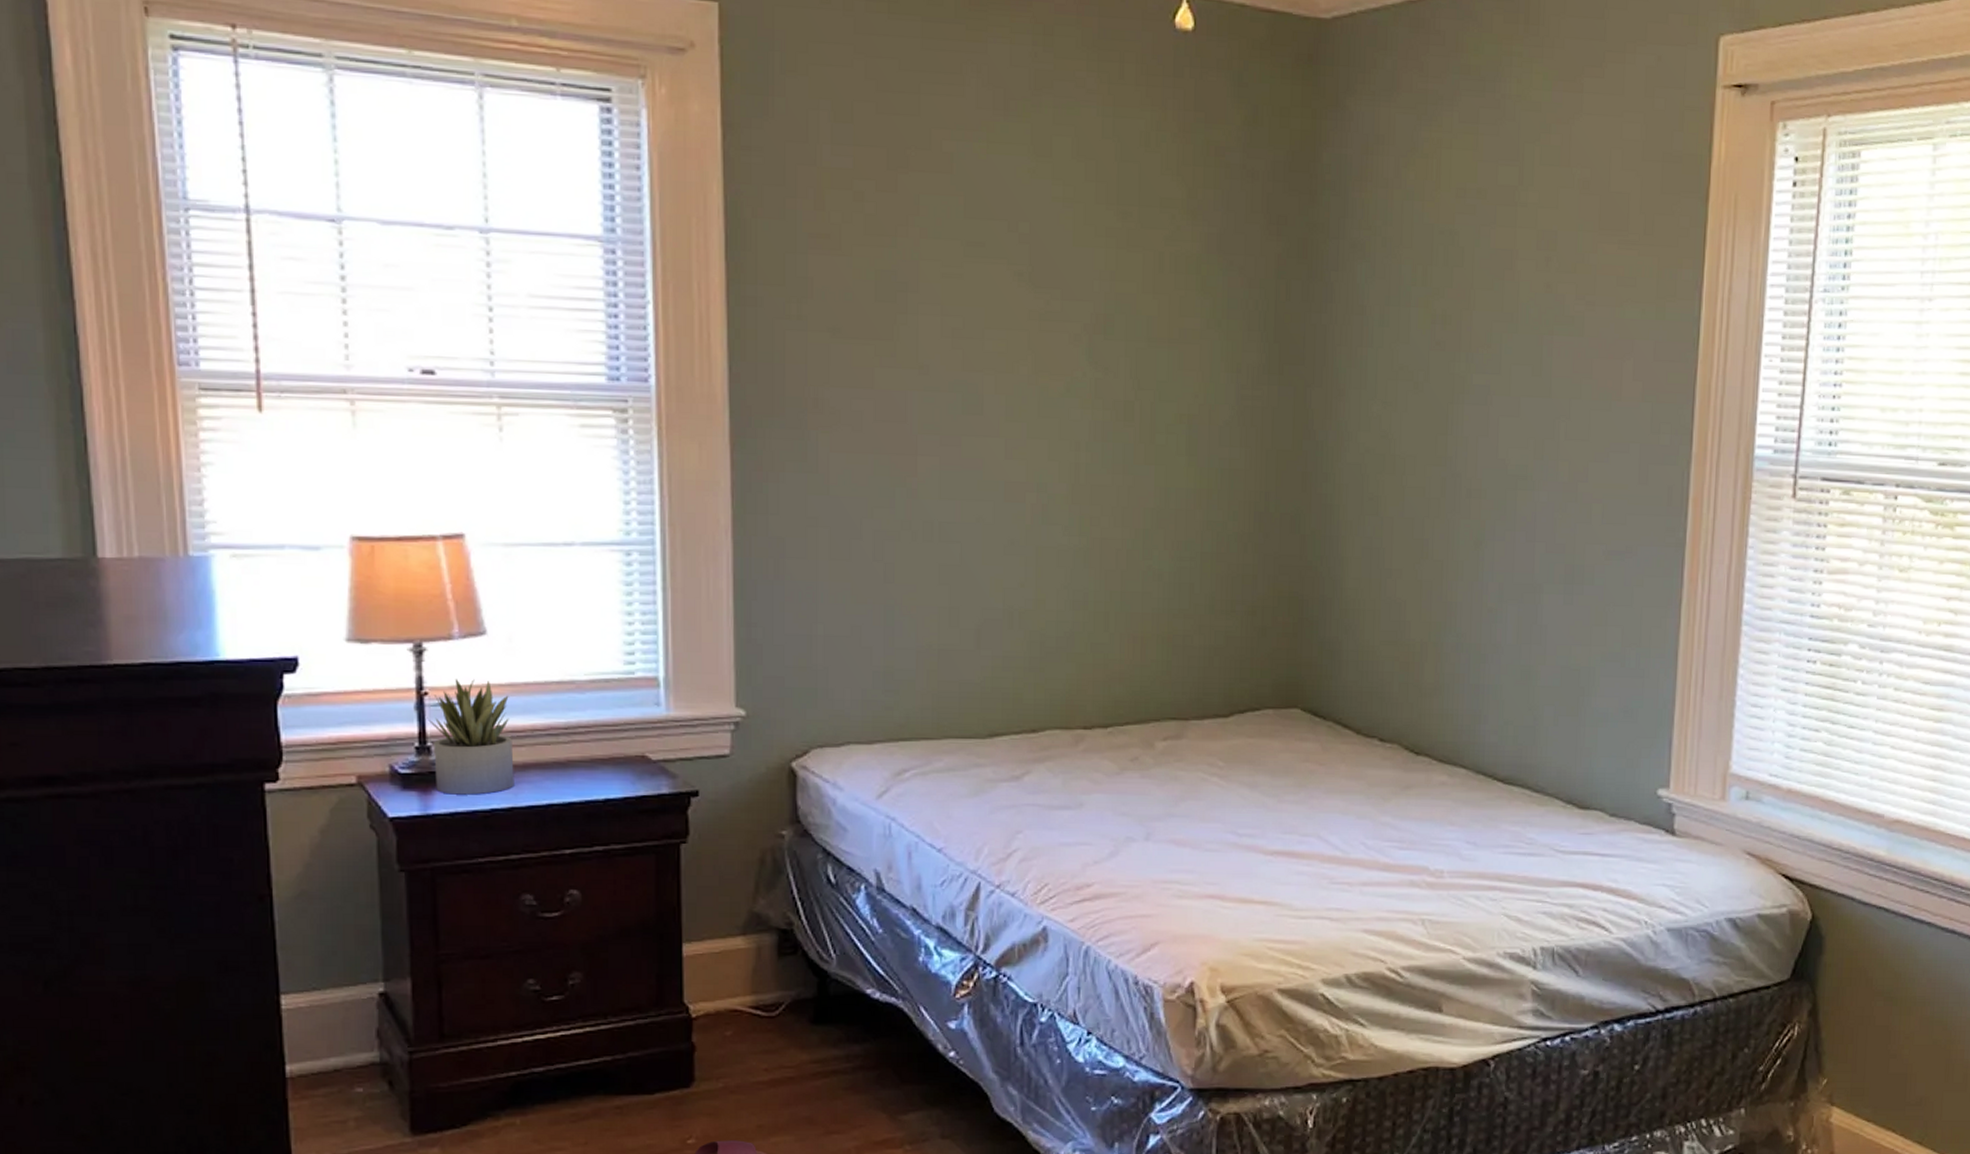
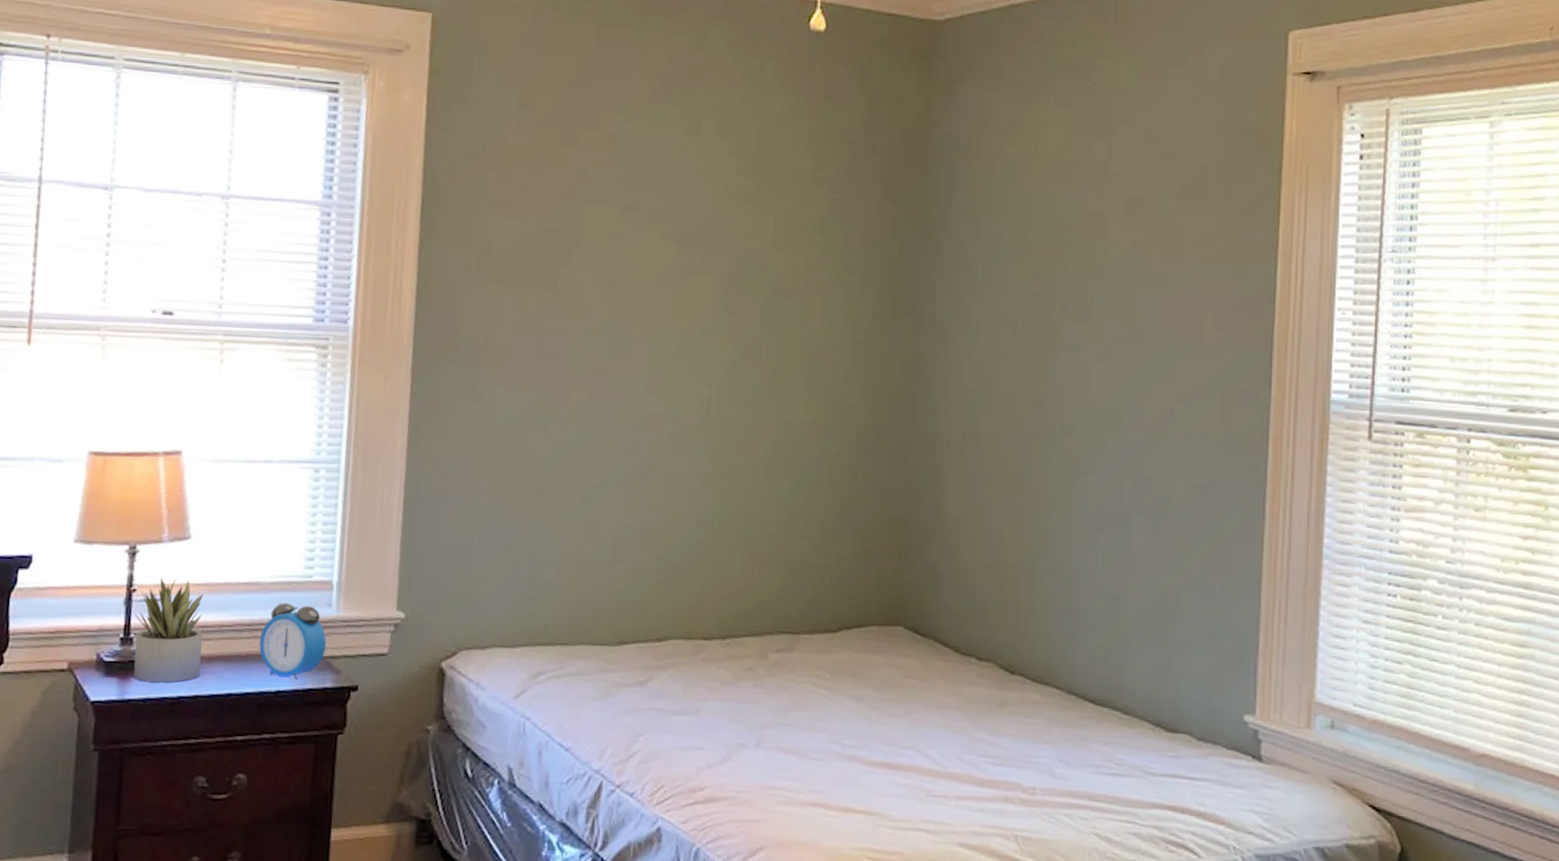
alarm clock: none [580,702,657,786] -> present [259,602,326,679]

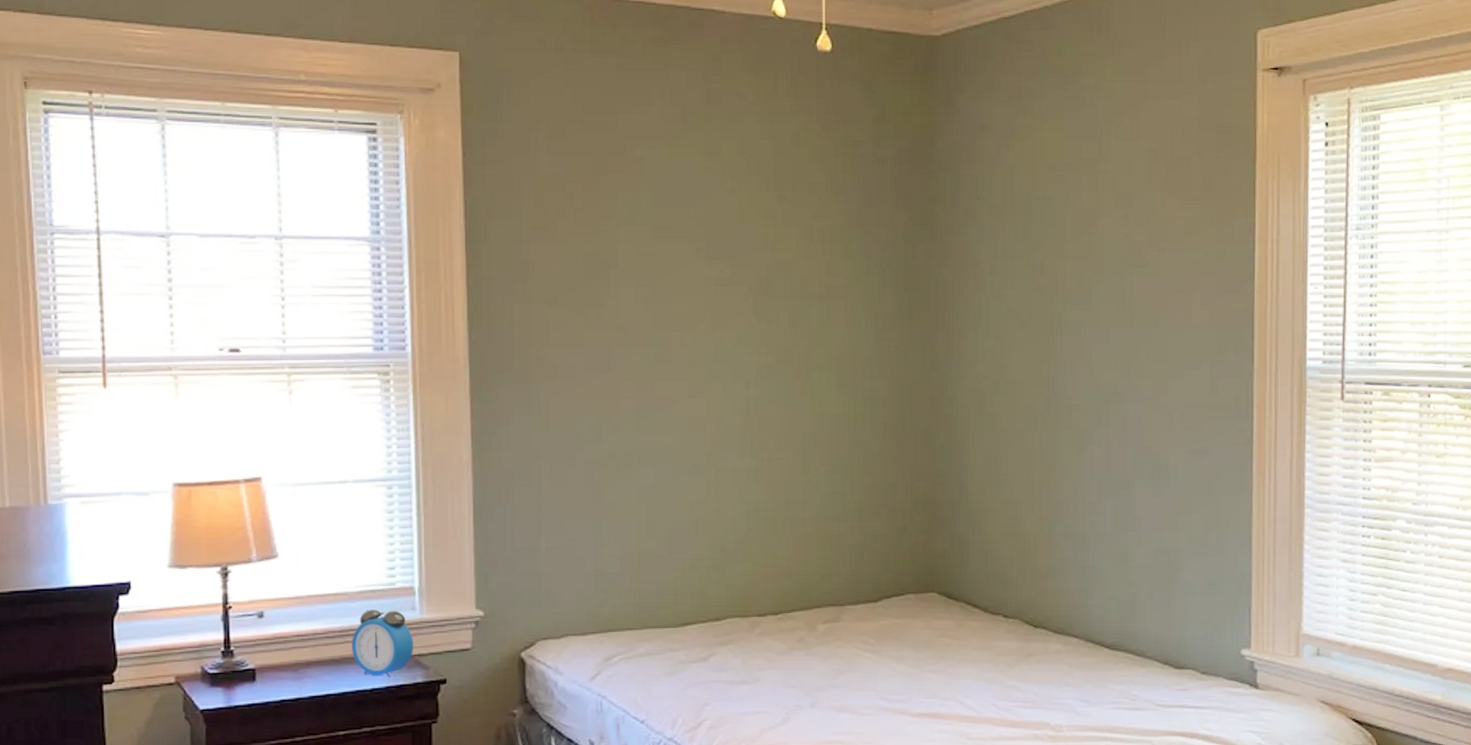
succulent plant: present [132,578,204,683] -> none [230,594,299,689]

